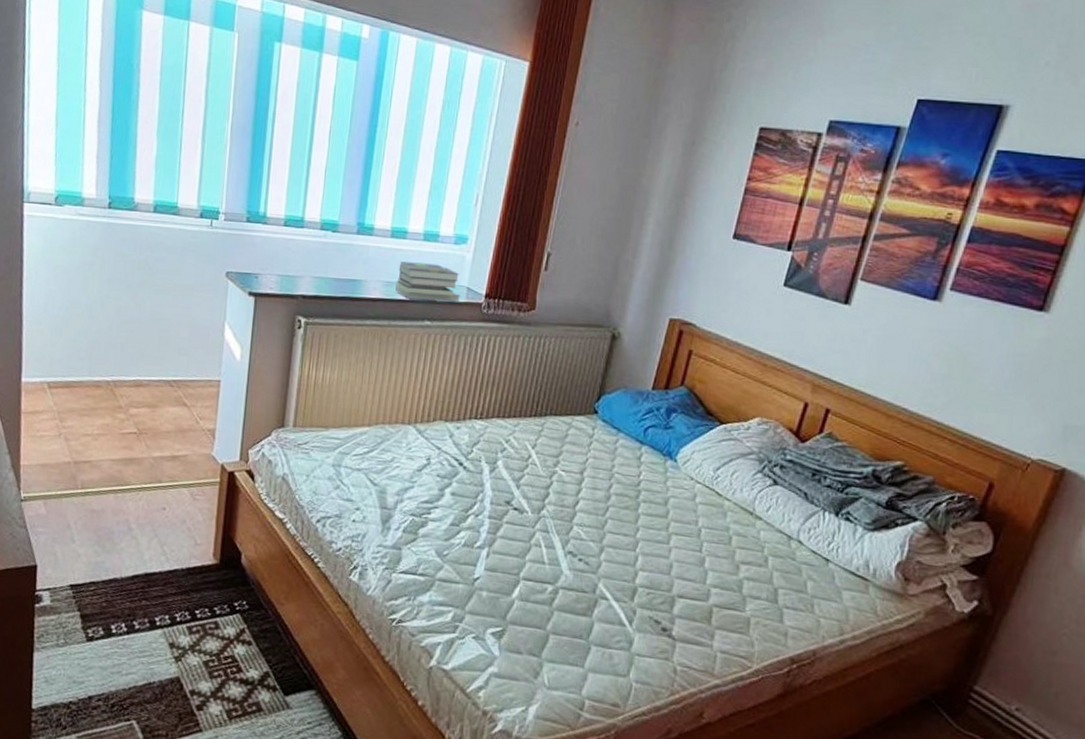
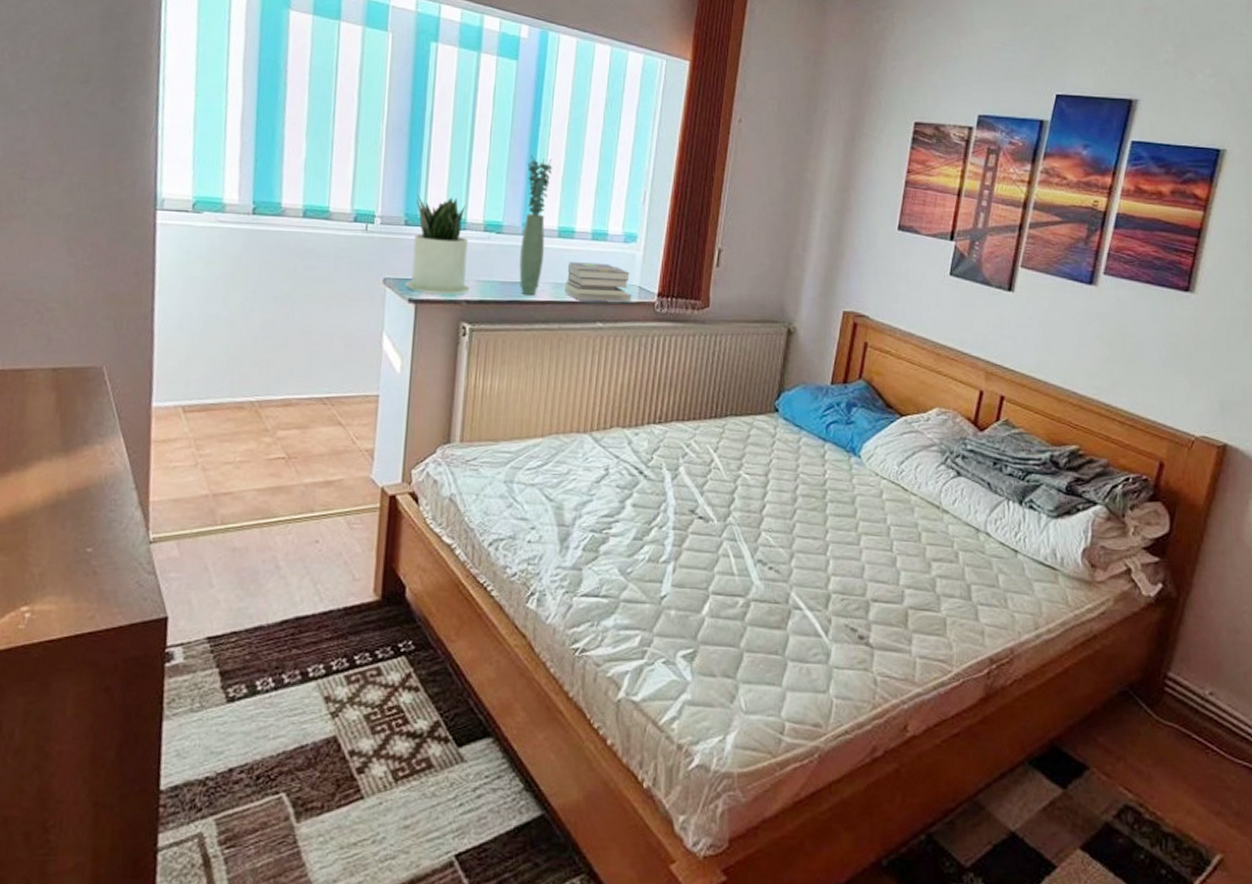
planter: none [246,193,306,291] -> present [405,195,470,297]
vase: none [352,156,389,293] -> present [519,155,553,296]

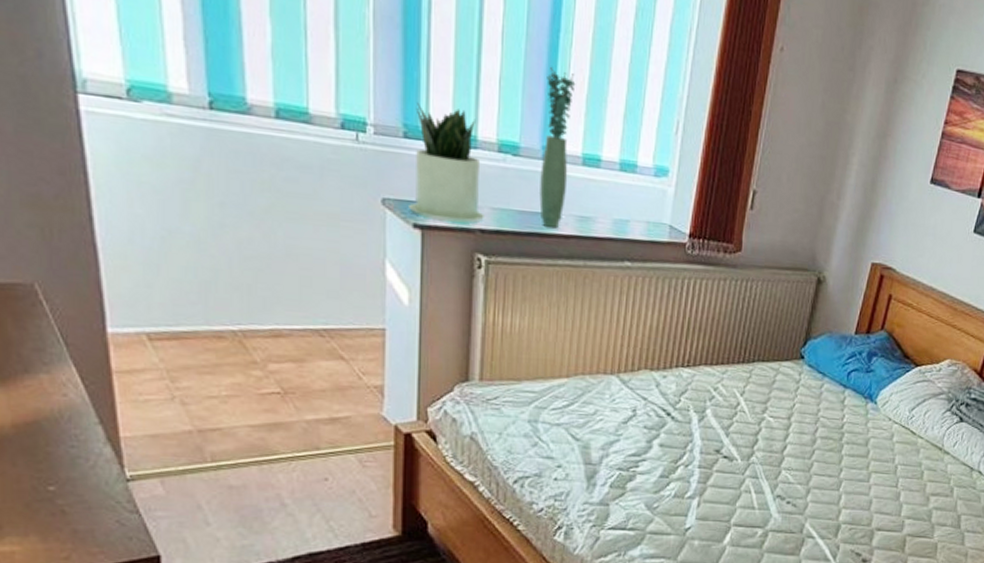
books: present [565,262,632,302] -> none [590,194,662,242]

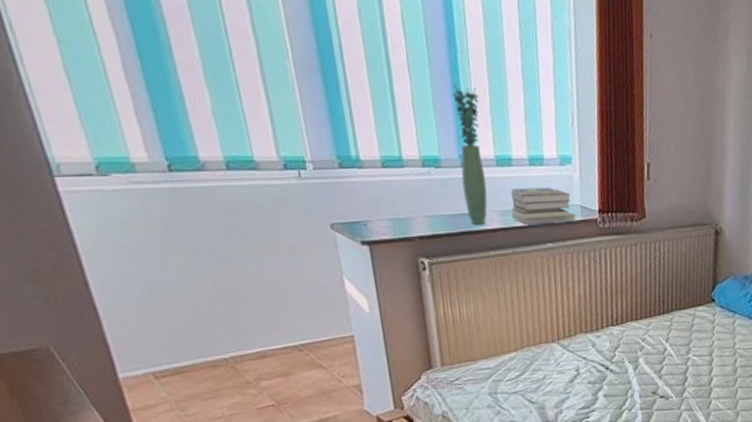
planter: present [409,102,484,224] -> none [345,135,421,236]
books: none [590,194,662,242] -> present [511,187,576,225]

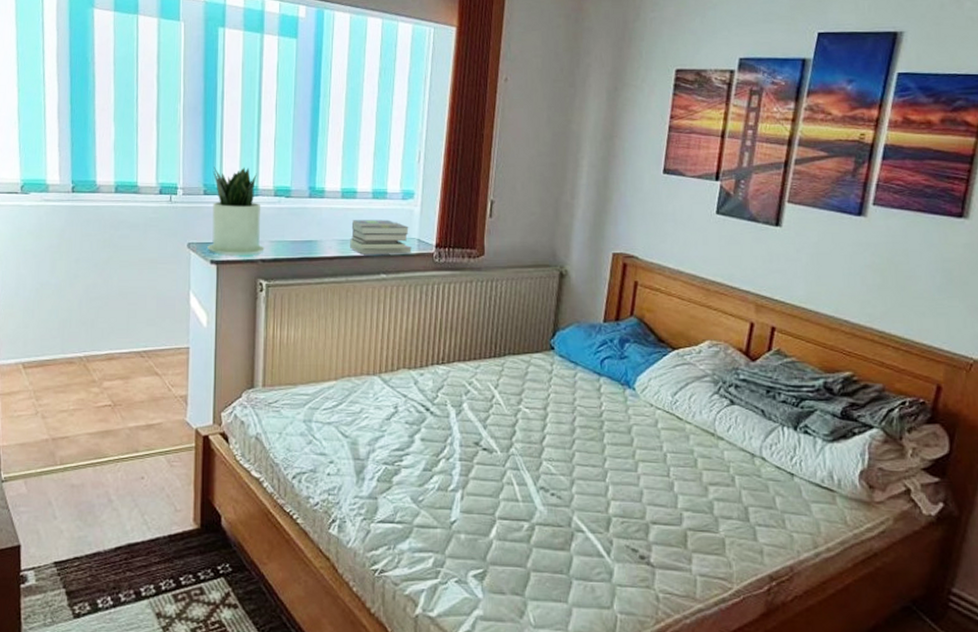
planter: none [345,135,421,236] -> present [207,166,265,257]
vase: present [452,84,488,225] -> none [308,124,334,252]

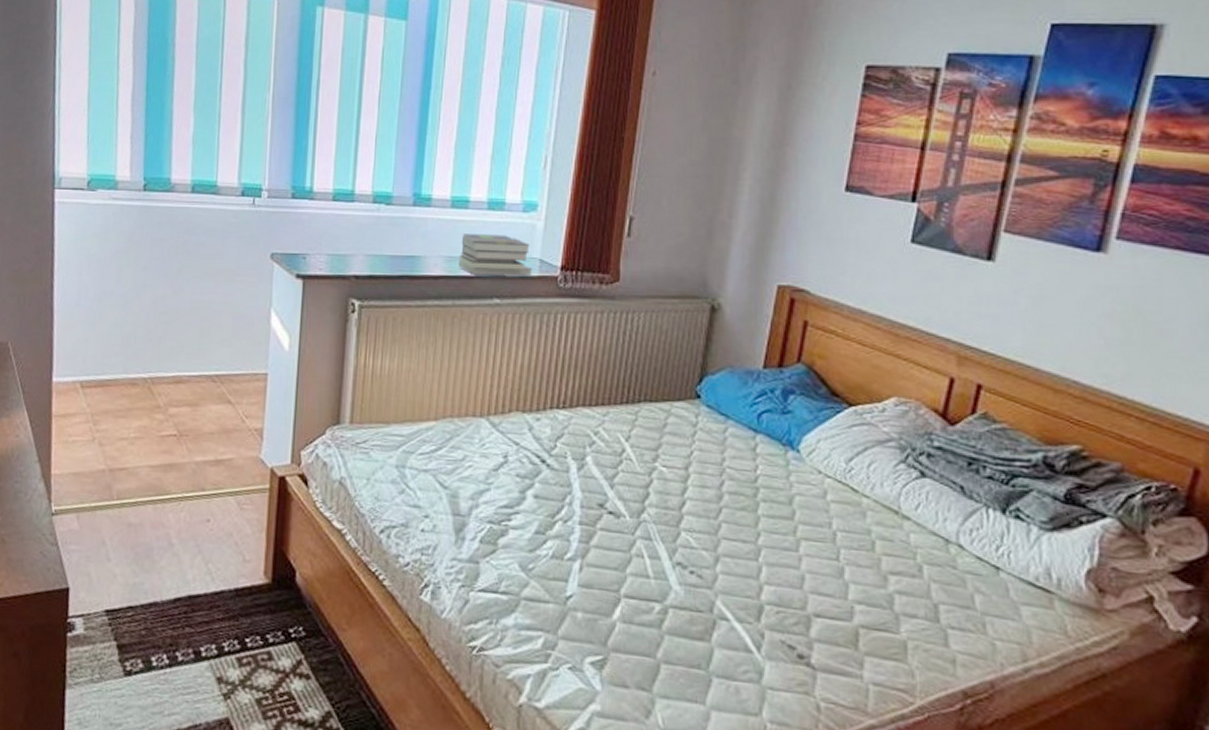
planter: present [207,166,265,257] -> none [293,166,359,272]

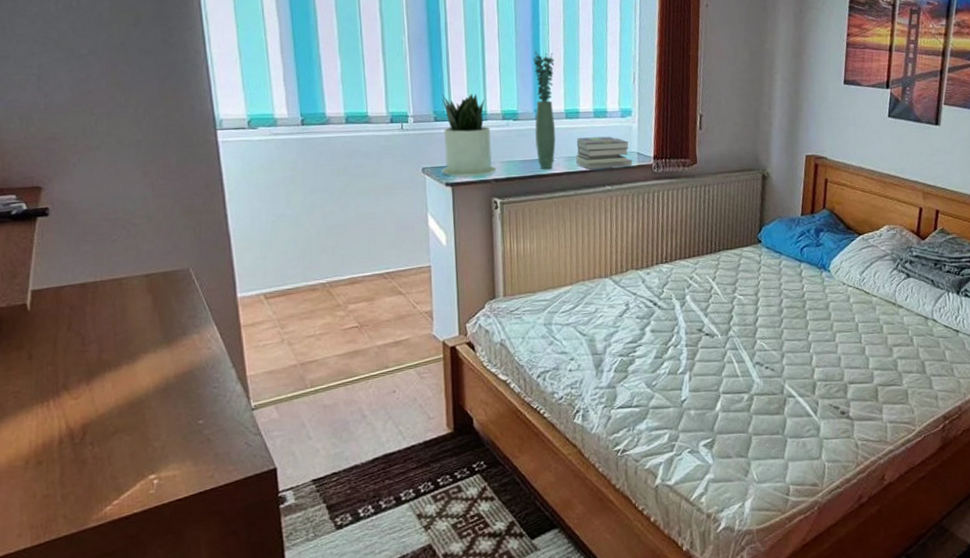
planter: none [293,166,359,272] -> present [441,93,497,178]
vase: none [410,120,445,270] -> present [533,51,556,170]

